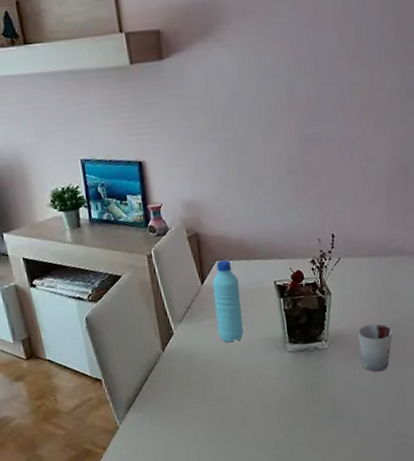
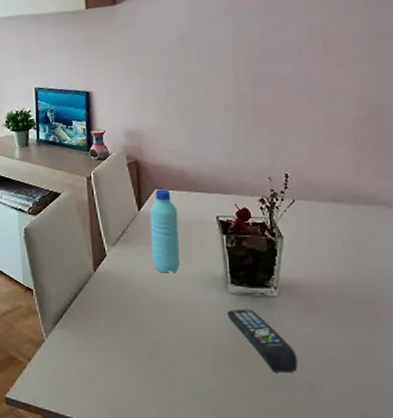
remote control: none [286,363,345,415] -> present [226,308,298,373]
cup: present [358,324,393,372] -> none [316,277,363,335]

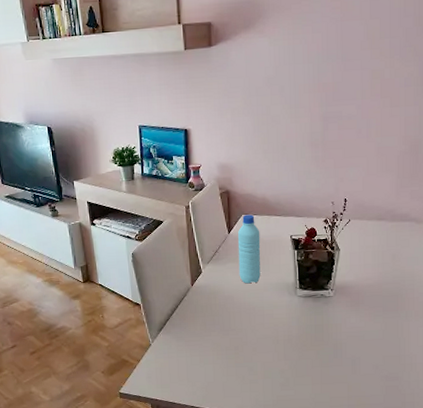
remote control: present [226,308,298,373] -> none [295,307,344,353]

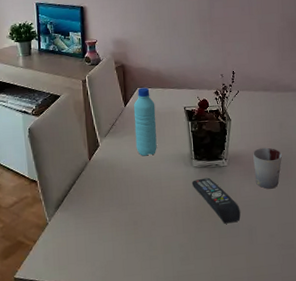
remote control: none [295,307,344,353] -> present [191,177,241,224]
cup: none [361,279,394,321] -> present [253,147,283,189]

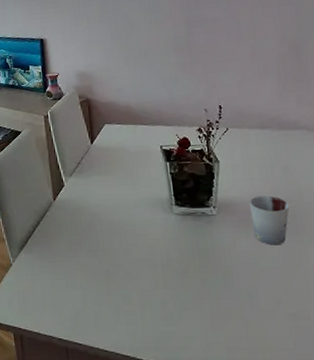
water bottle: present [133,87,157,156] -> none [101,124,130,199]
remote control: present [191,177,241,224] -> none [172,227,236,282]

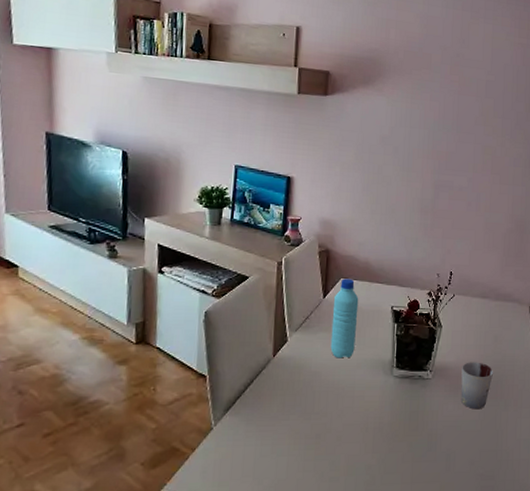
water bottle: none [101,124,130,199] -> present [330,278,359,358]

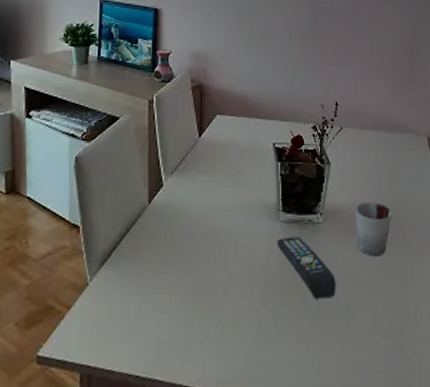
water bottle: present [330,278,359,358] -> none [209,115,237,203]
remote control: none [389,390,440,446] -> present [276,236,336,299]

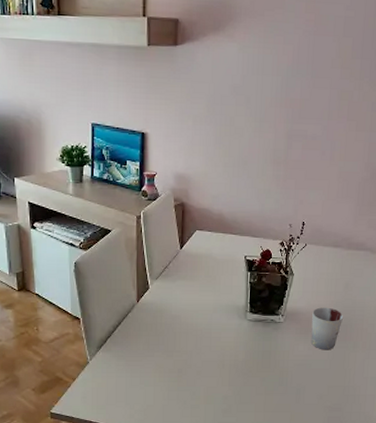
remote control: present [276,236,336,299] -> none [243,332,291,381]

